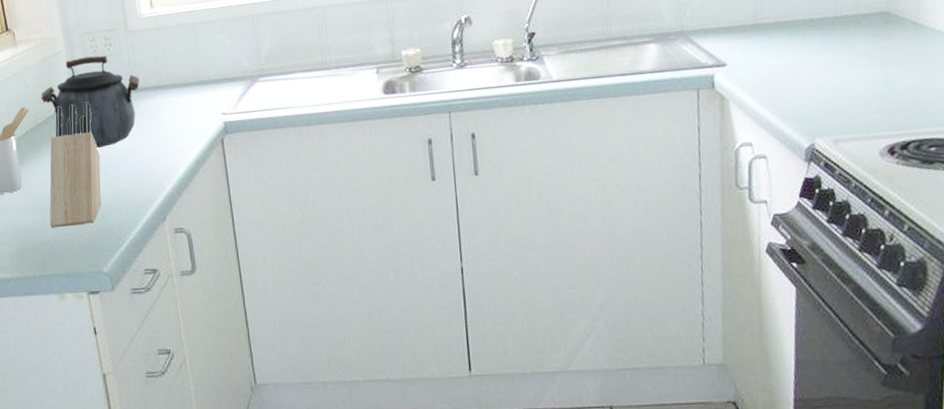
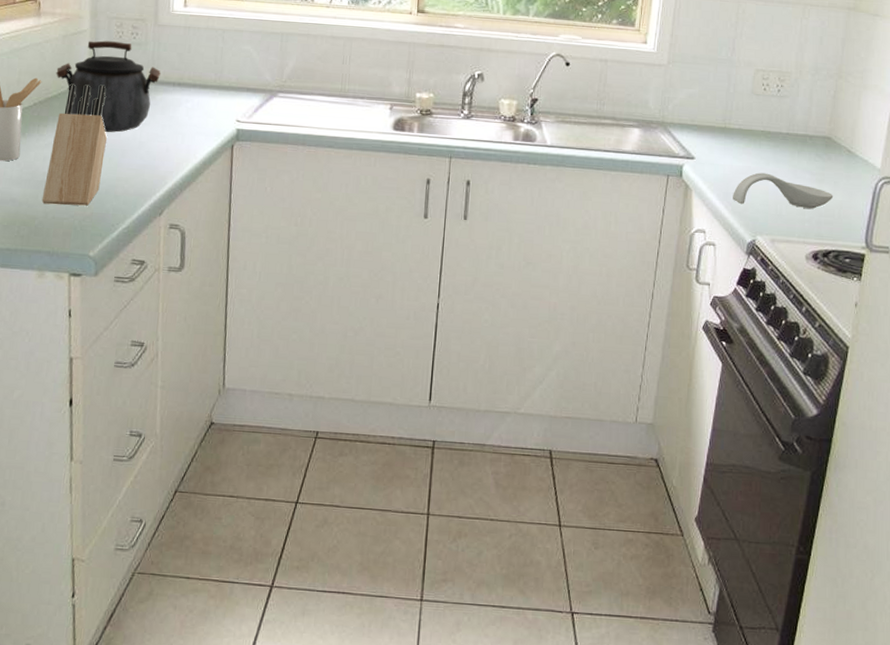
spoon rest: none [778,66,904,107] -> present [732,172,834,209]

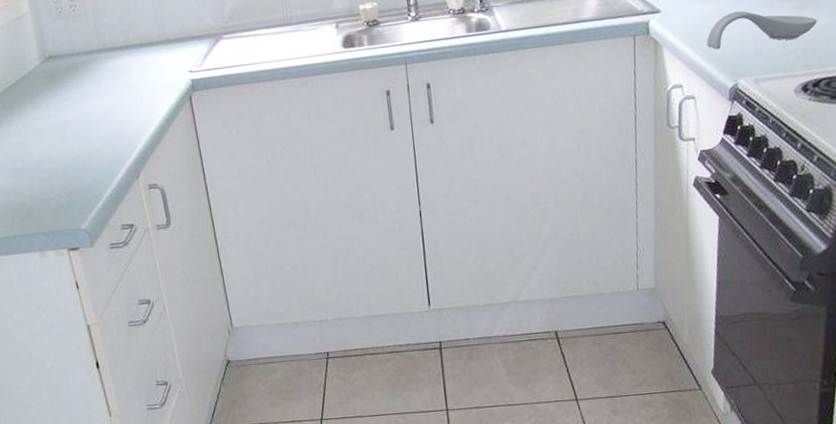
knife block: present [41,84,107,206] -> none [21,64,76,189]
kettle: present [56,40,162,133] -> none [9,17,107,109]

